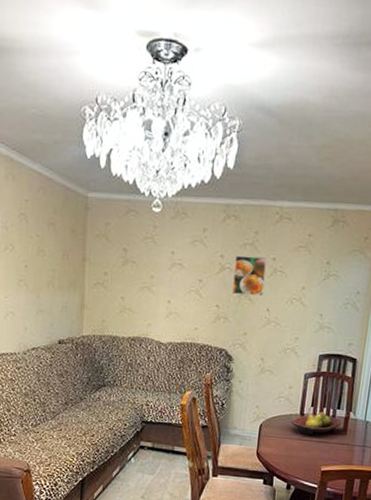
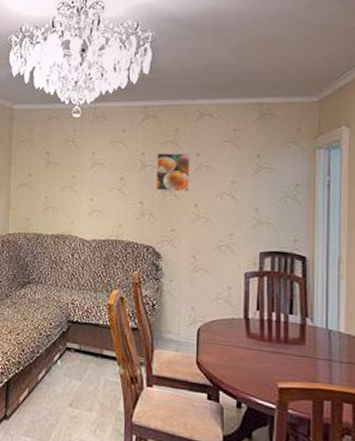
fruit bowl: present [290,411,343,436] -> none [233,316,298,345]

